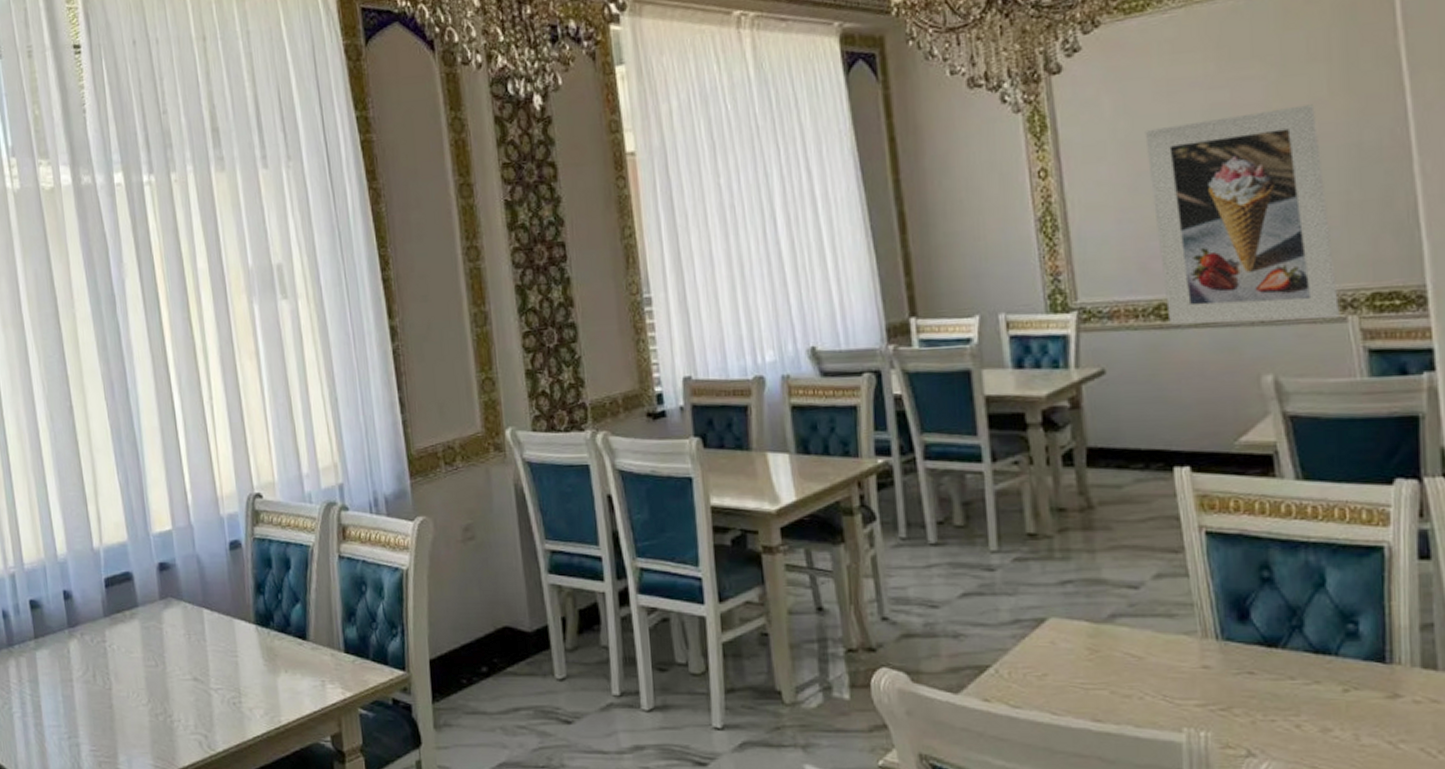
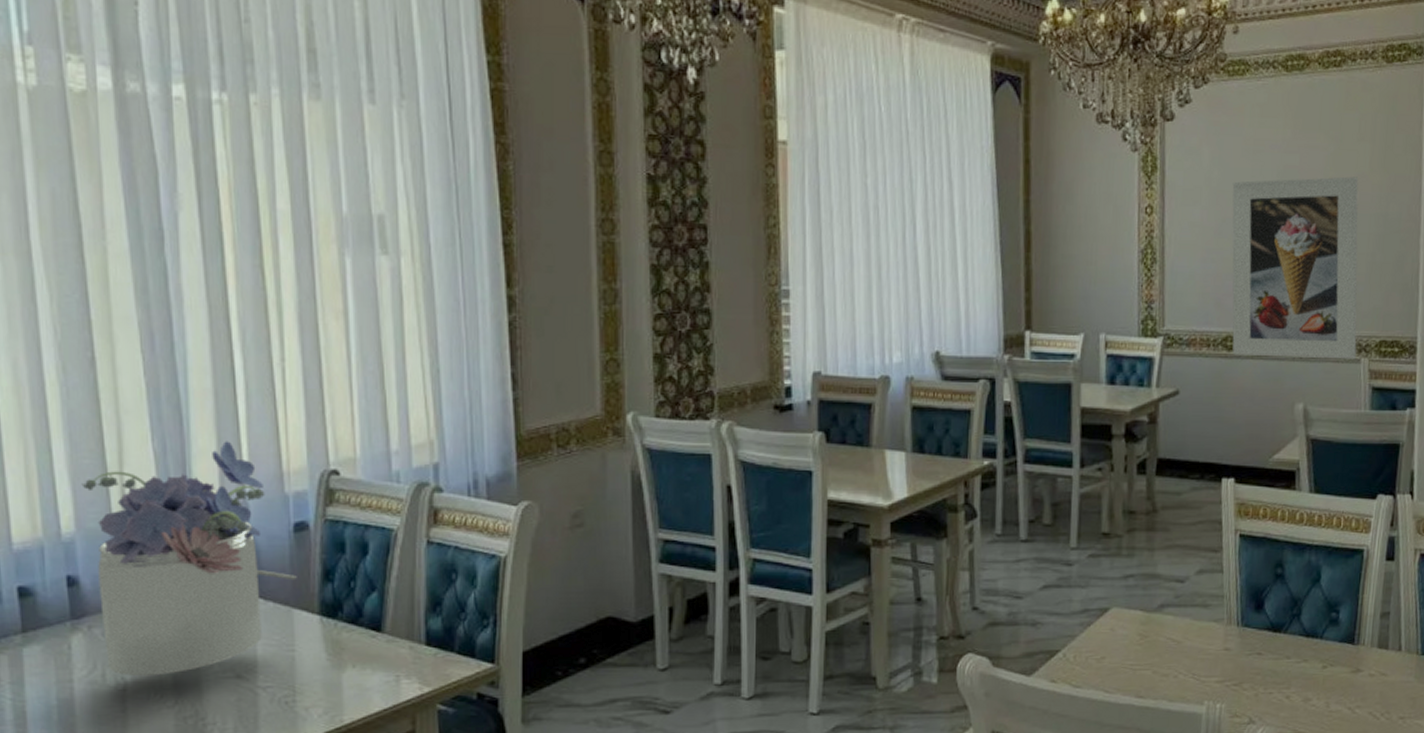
flower bouquet: none [69,471,235,678] -> present [81,441,297,677]

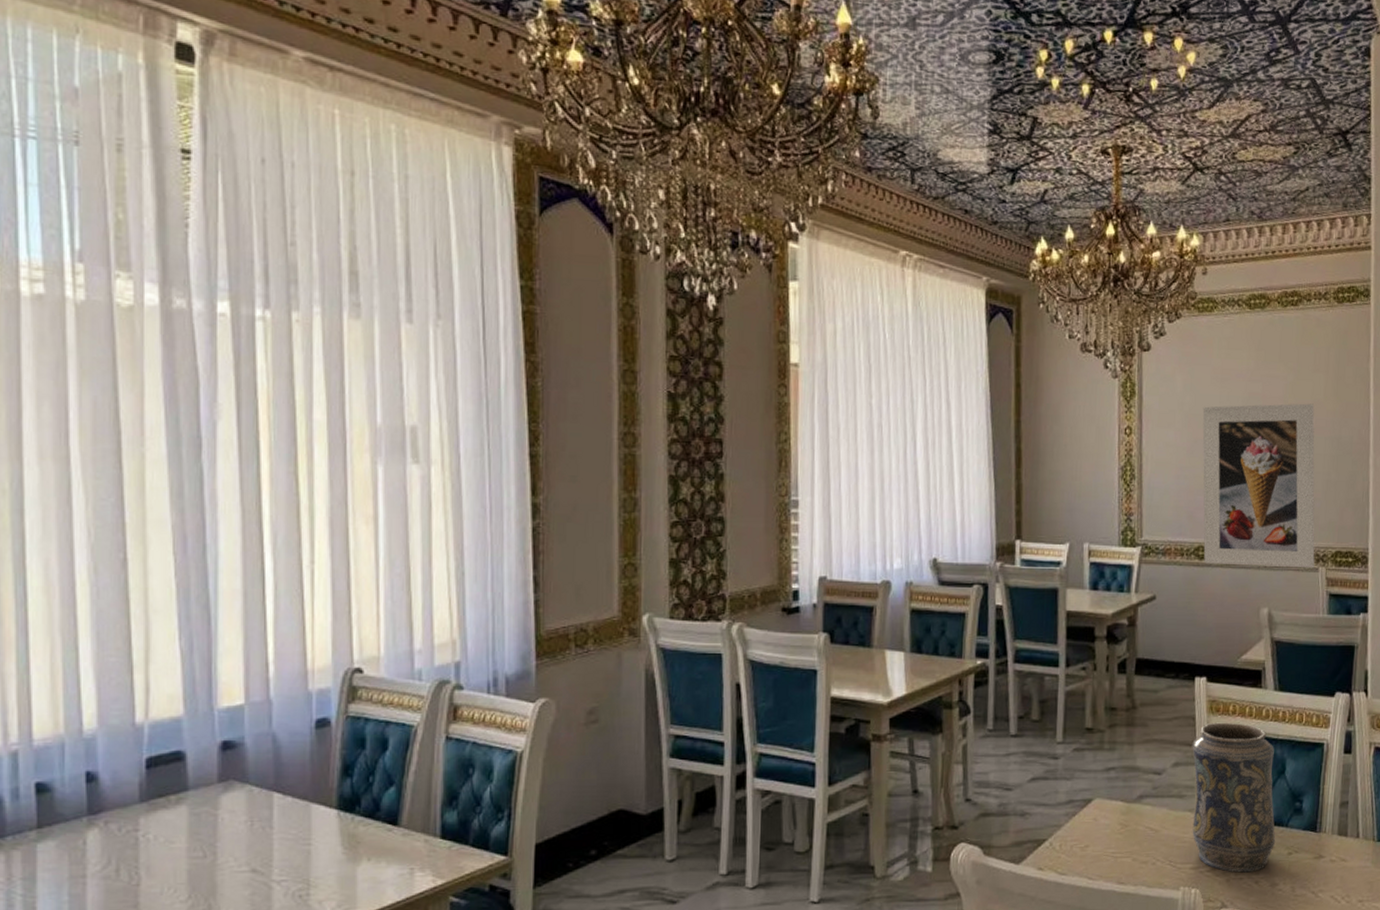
flower bouquet: present [81,441,297,677] -> none [106,640,316,872]
decorative vase: none [1217,527,1309,687] -> present [1192,722,1276,873]

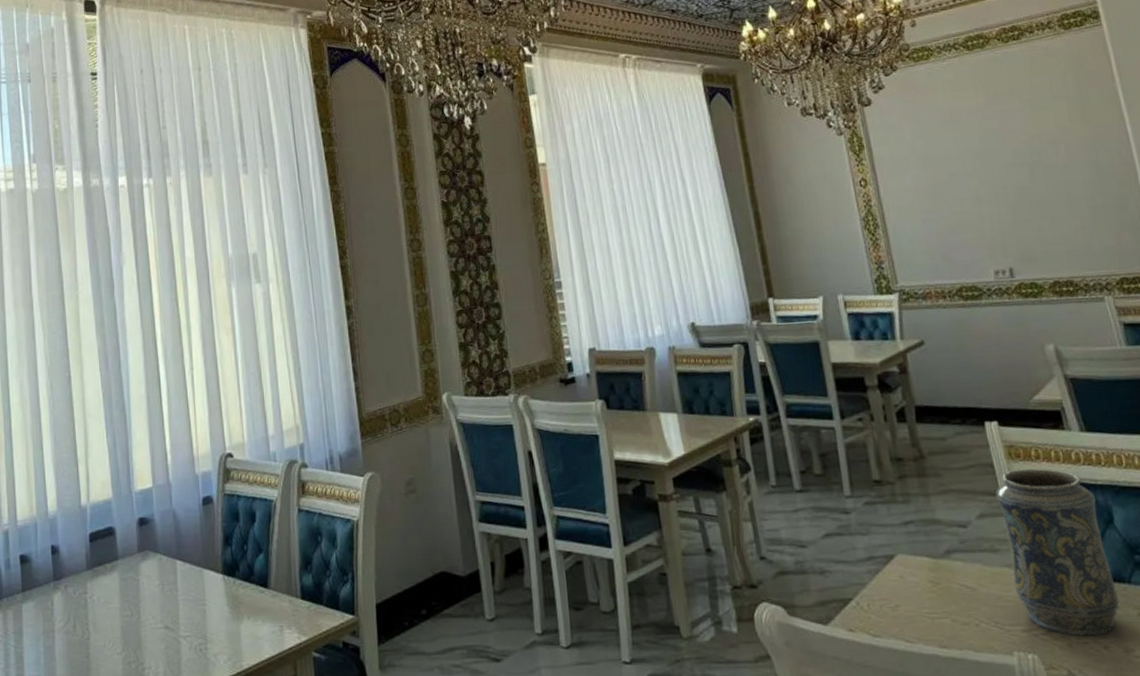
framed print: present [1202,403,1315,568] -> none [937,131,1099,304]

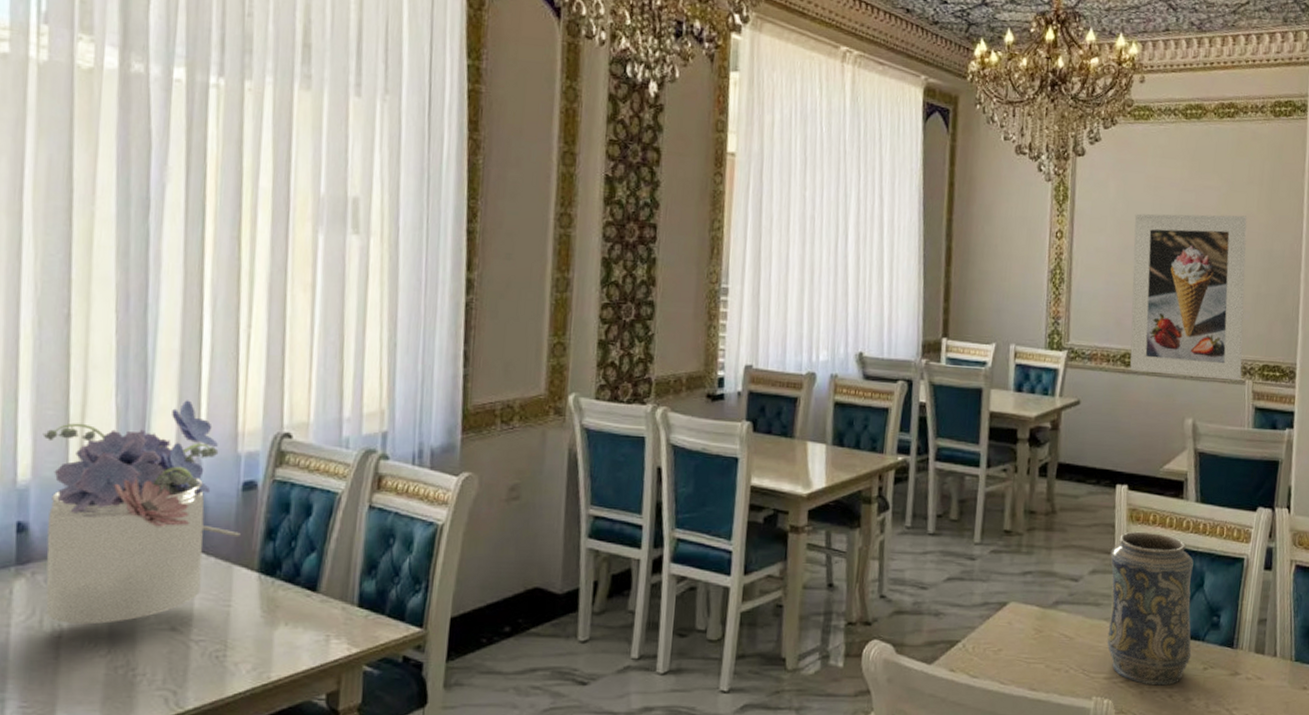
flower bouquet: none [61,434,206,628] -> present [42,400,241,625]
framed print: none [937,131,1099,304] -> present [1130,213,1247,381]

